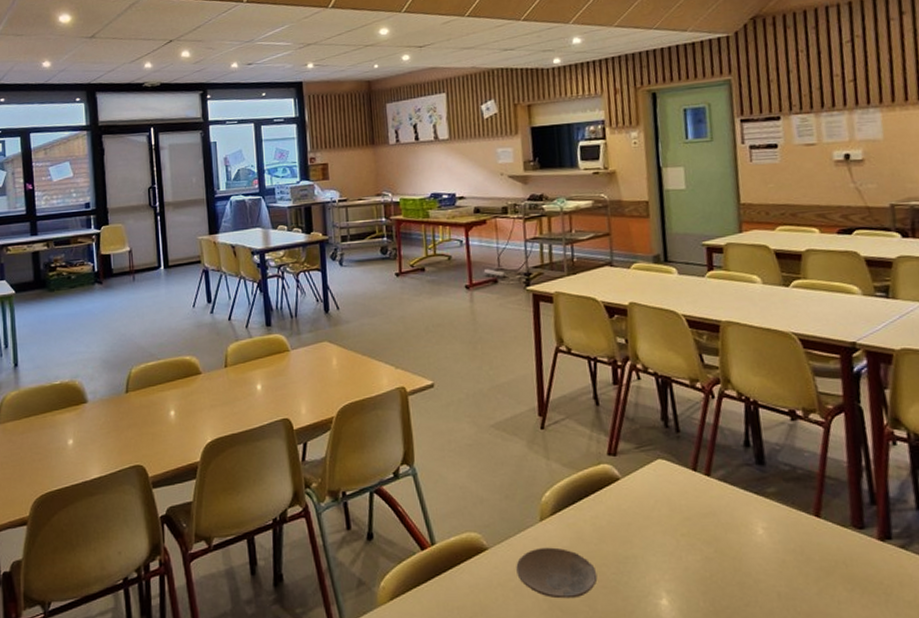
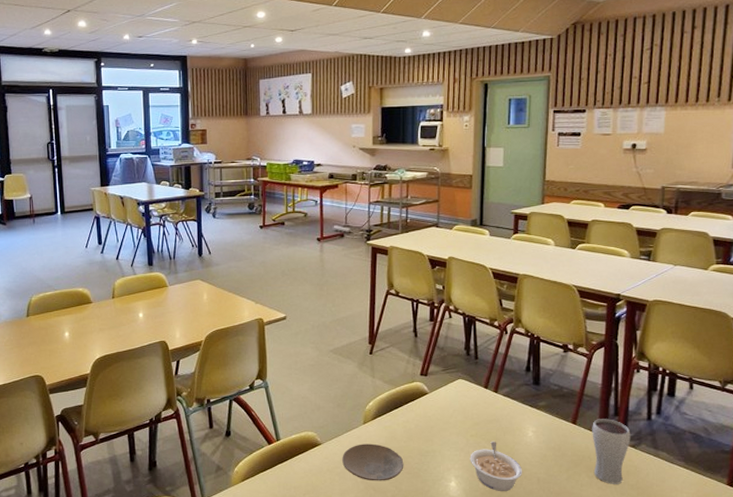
legume: none [683,543,756,611] -> present [470,442,522,491]
drinking glass: none [842,509,898,601] -> present [592,419,631,484]

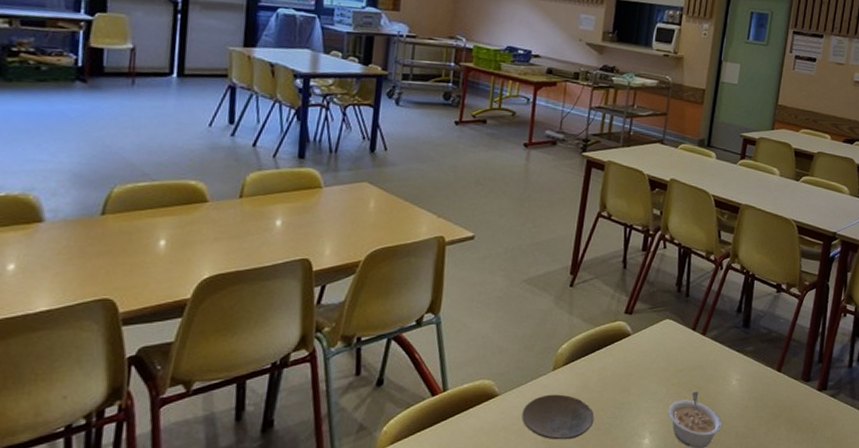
drinking glass: present [592,419,631,484] -> none [792,366,832,437]

